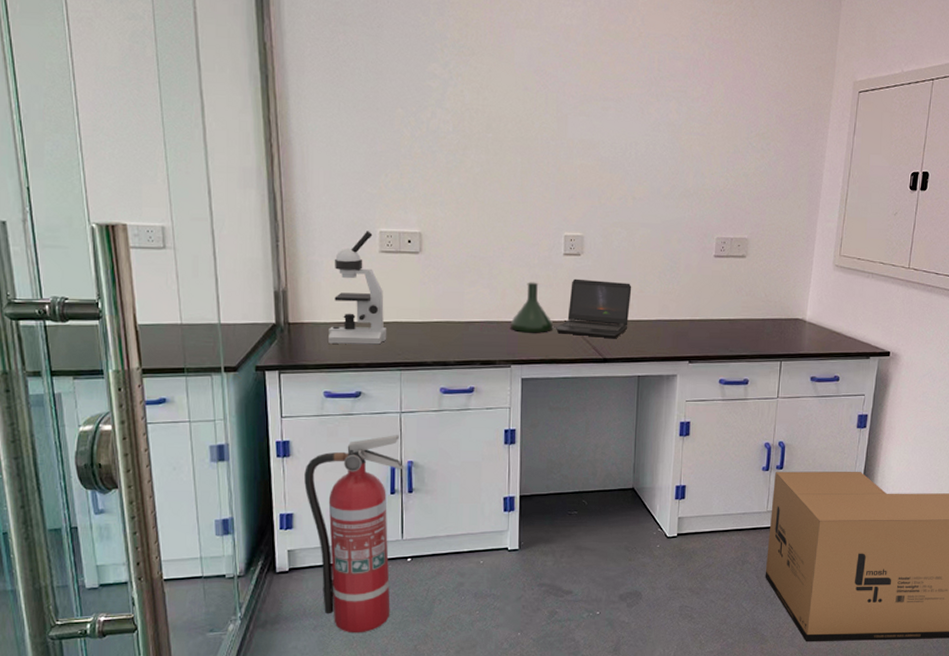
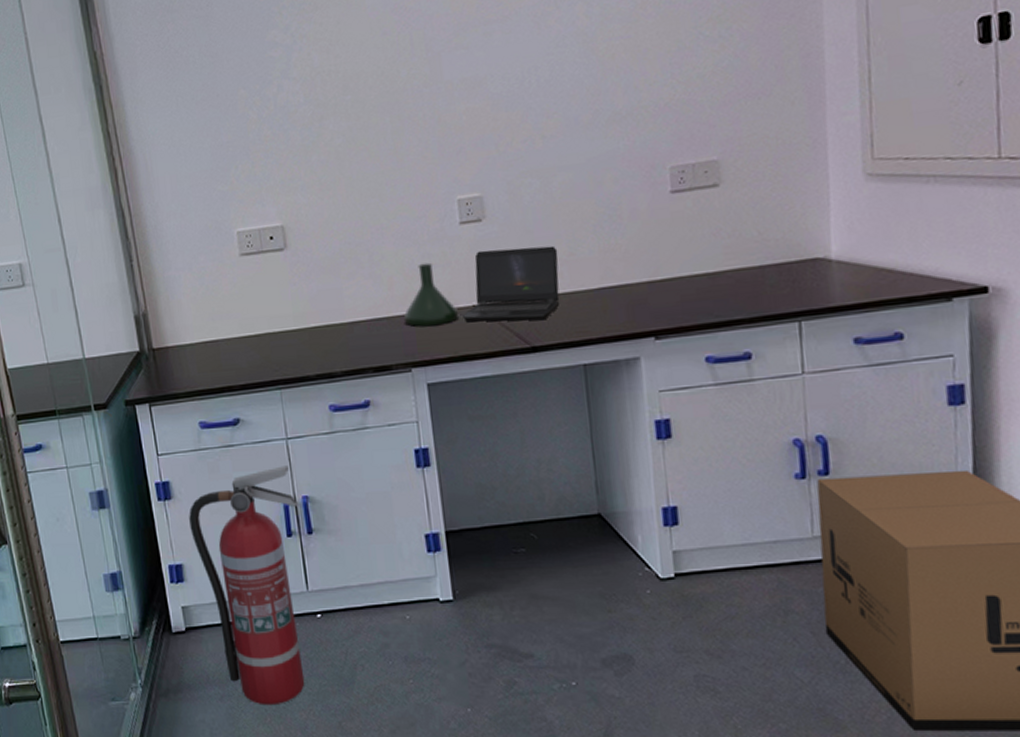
microscope: present [328,231,387,345] -> none [192,233,261,367]

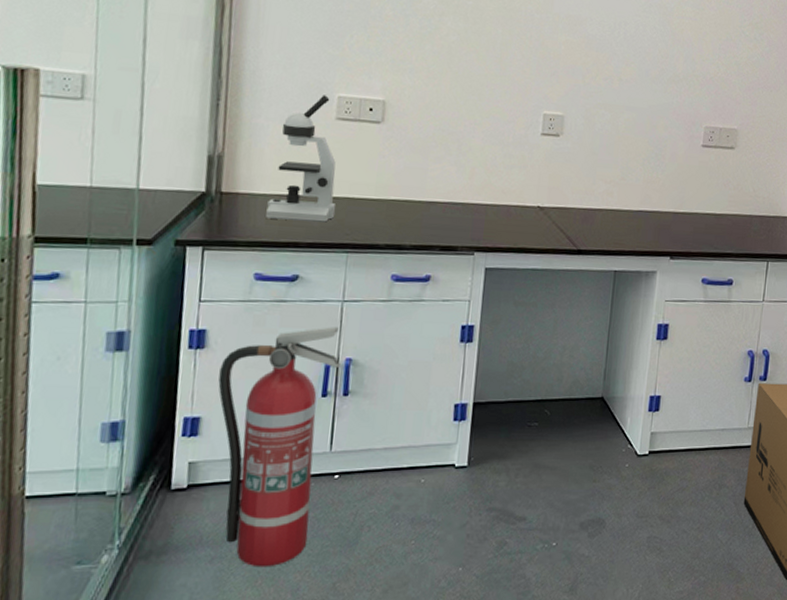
microscope: none [192,233,261,367] -> present [266,95,337,223]
flask: present [404,262,458,327] -> none [477,161,524,219]
laptop computer: present [463,245,560,323] -> none [527,161,613,229]

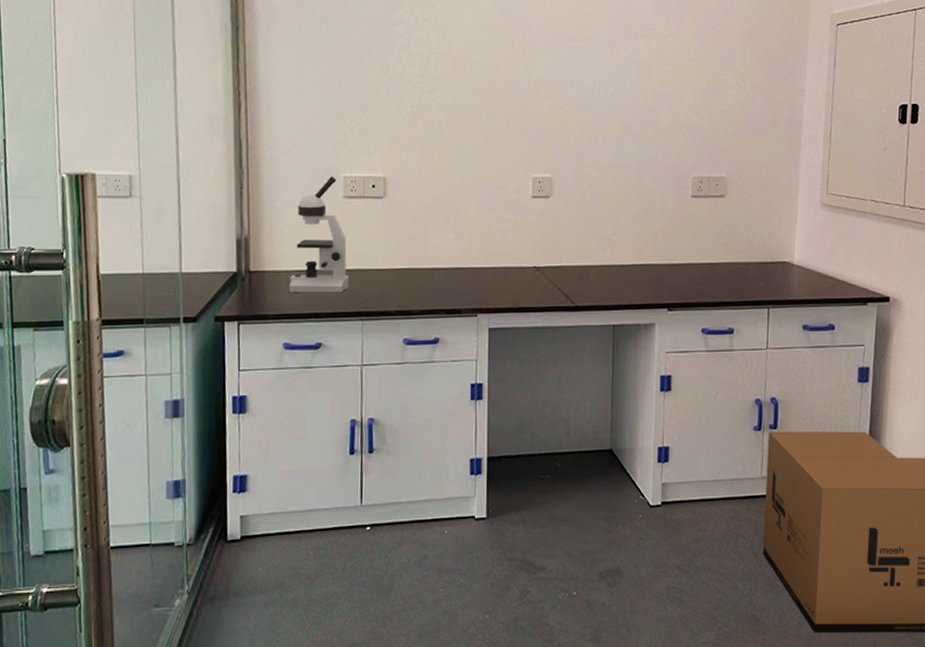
fire extinguisher: present [218,327,340,568] -> none [260,389,364,612]

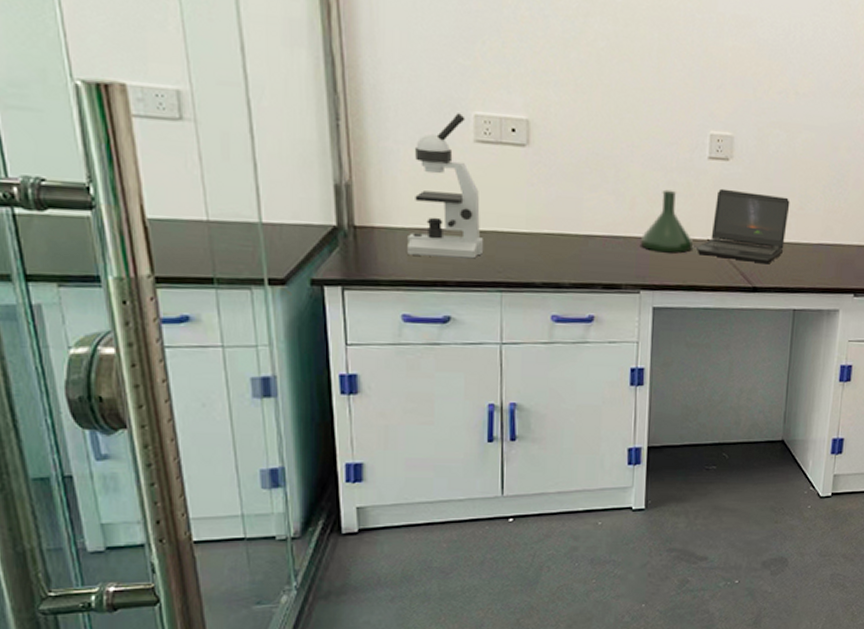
flask: none [477,226,521,280] -> present [641,189,693,253]
laptop computer: none [525,222,604,285] -> present [697,188,790,264]

